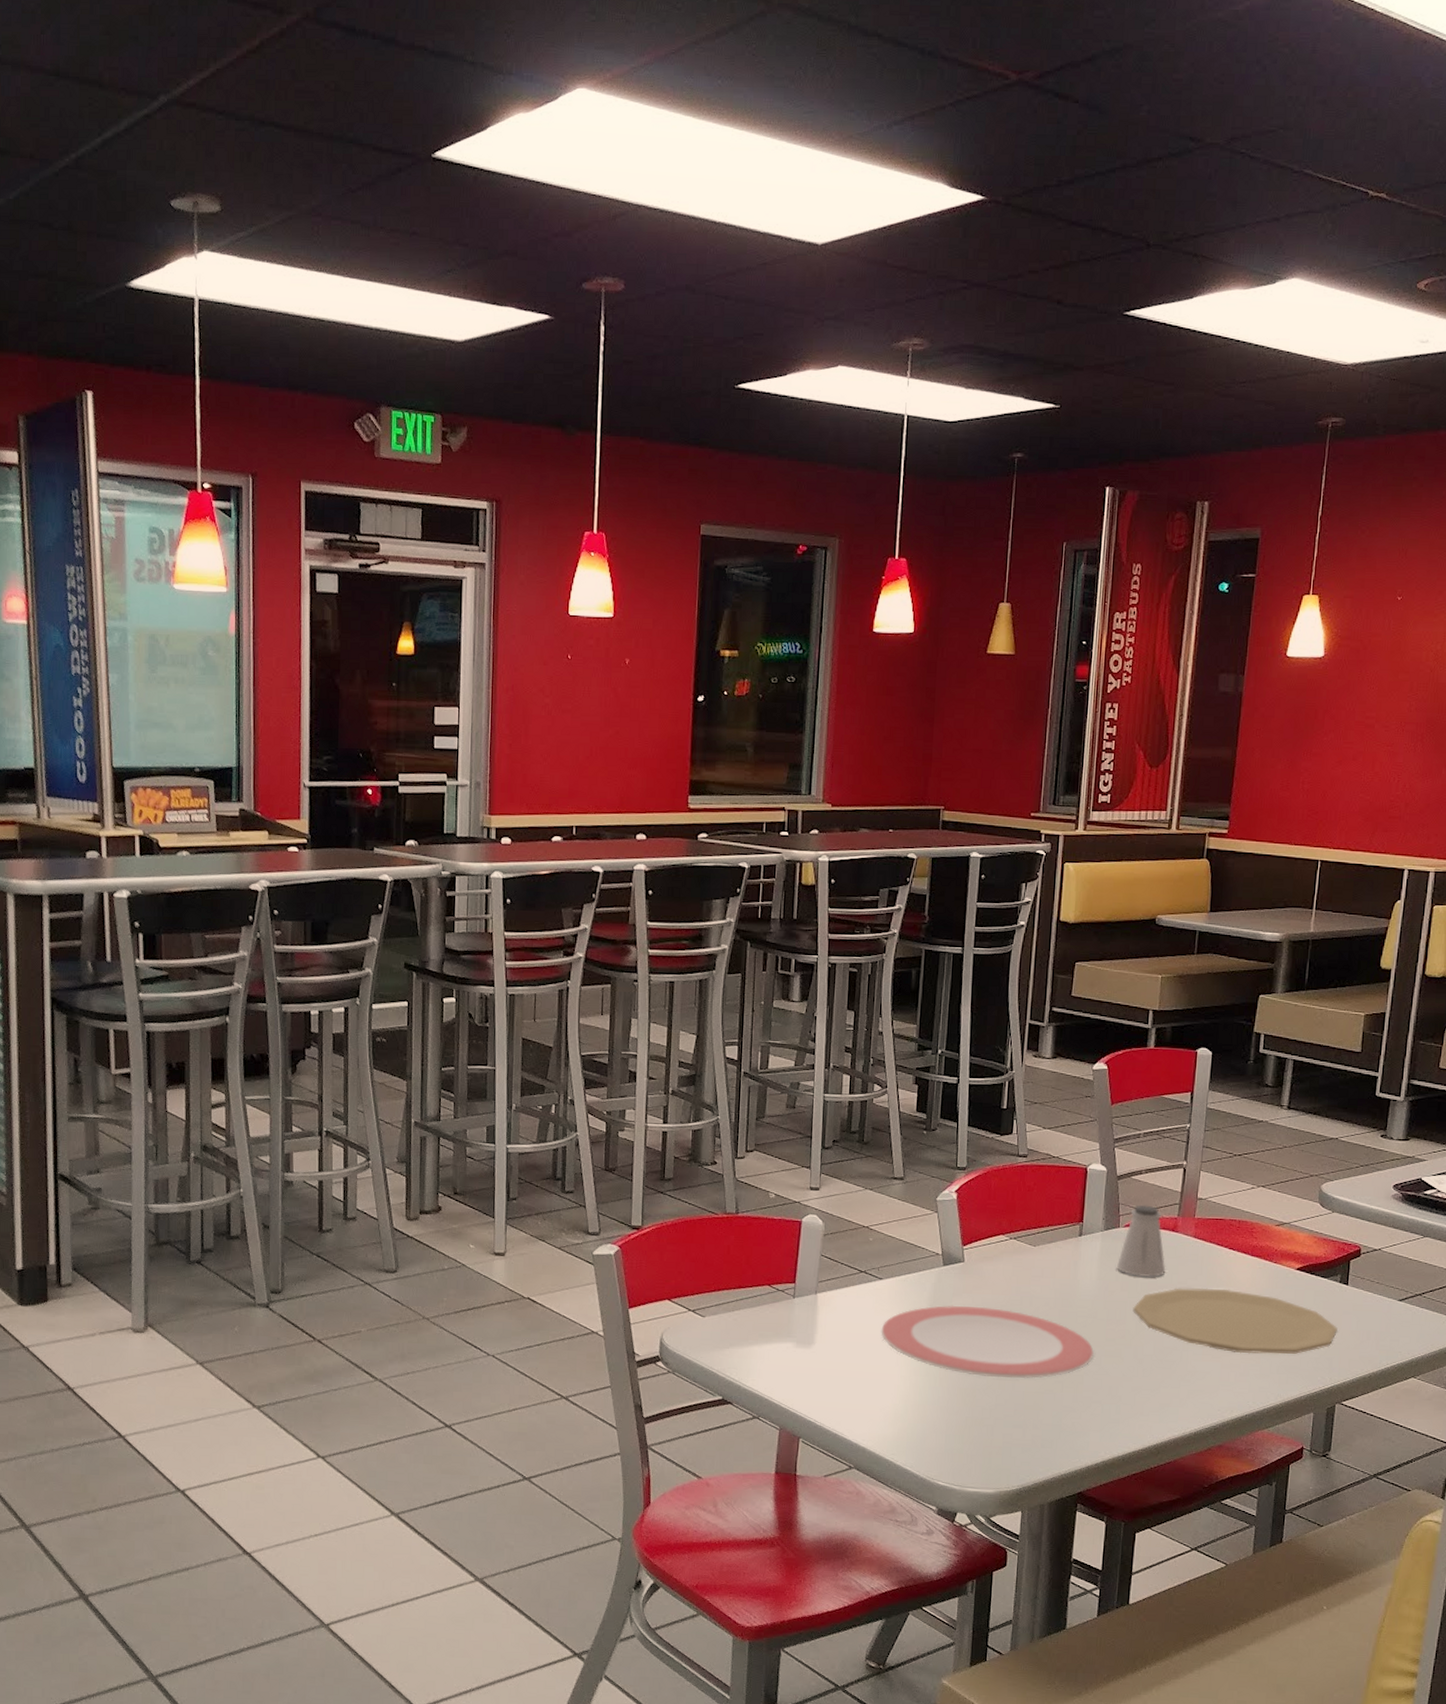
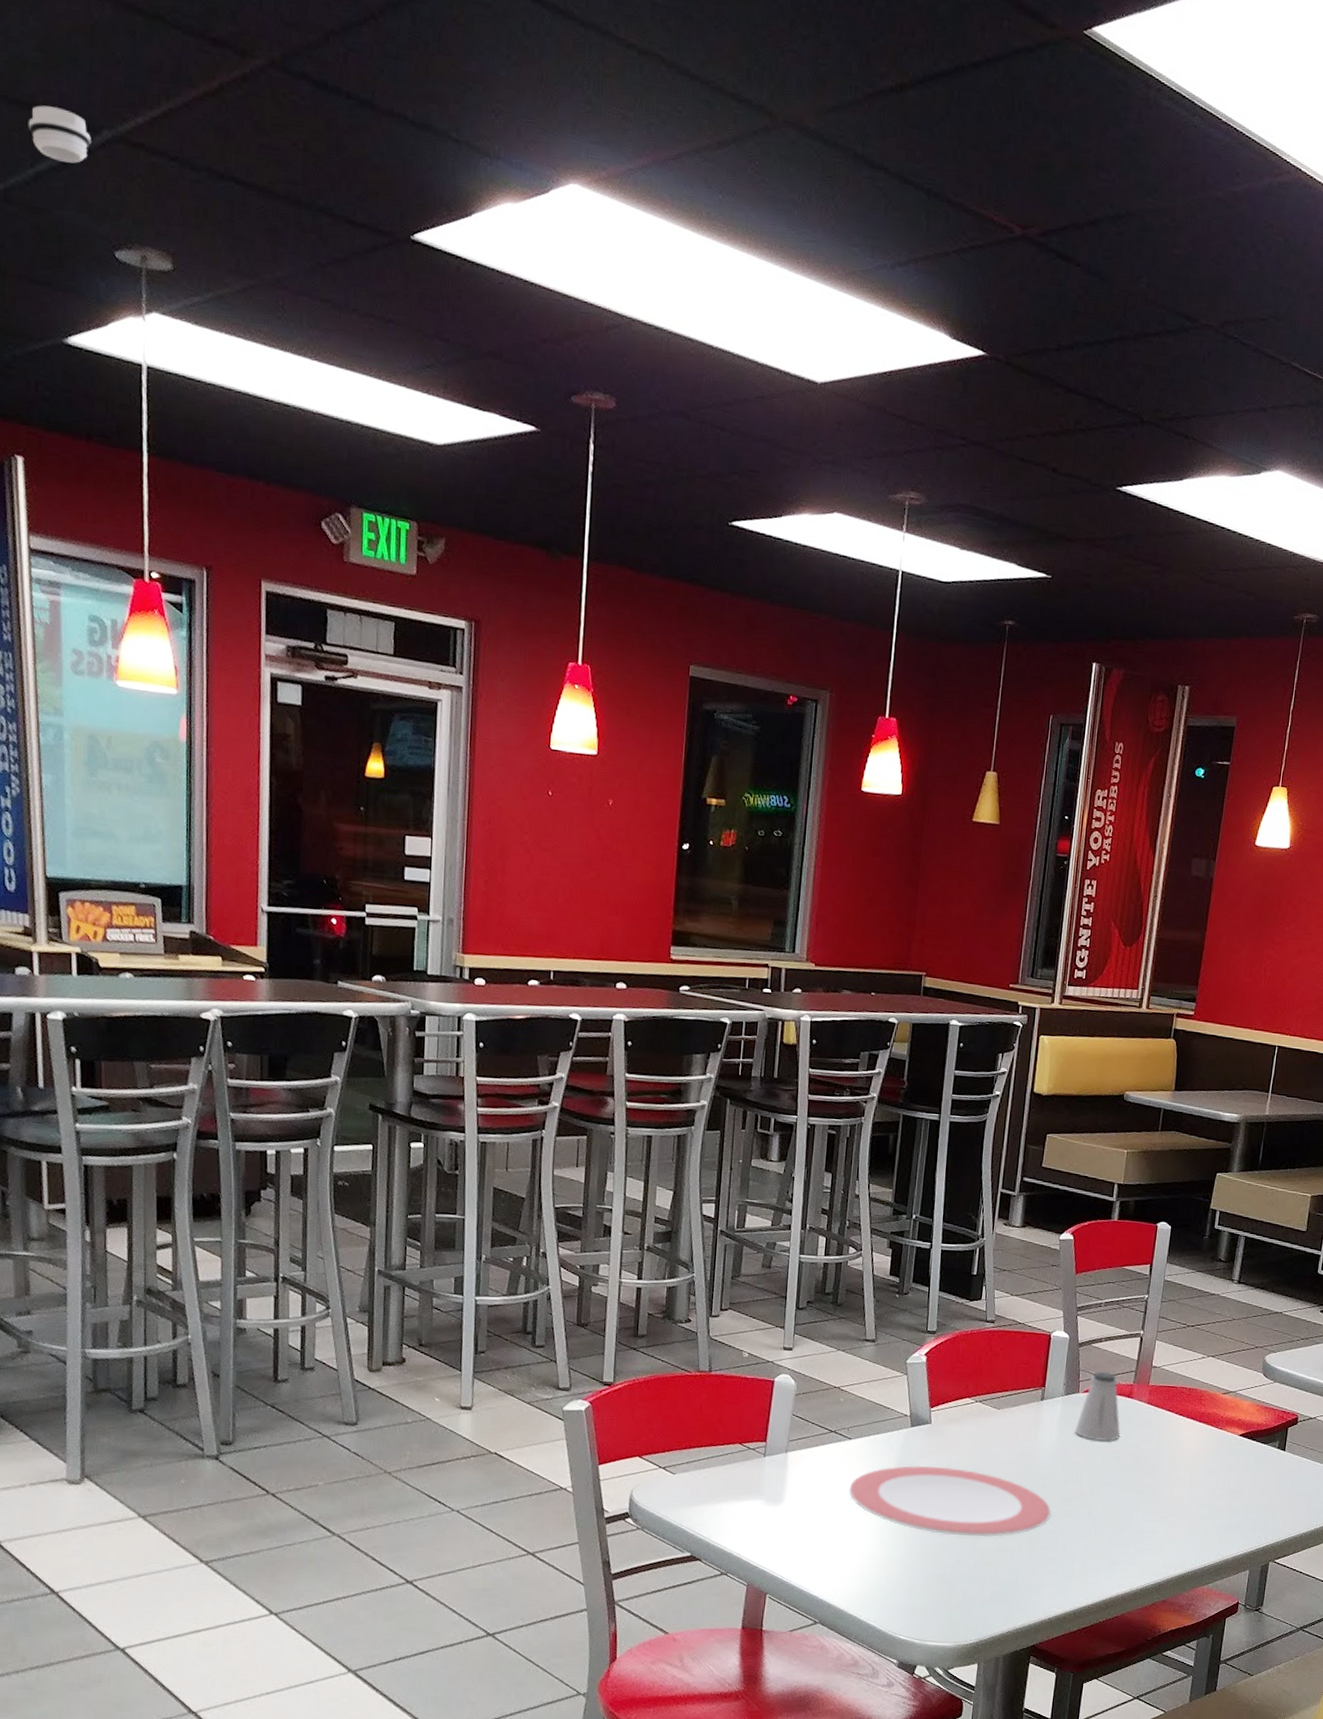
smoke detector: none [96,81,150,128] -> present [28,105,91,164]
plate: present [1133,1288,1339,1354] -> none [1088,1451,1275,1515]

